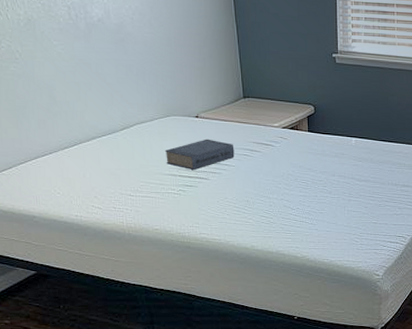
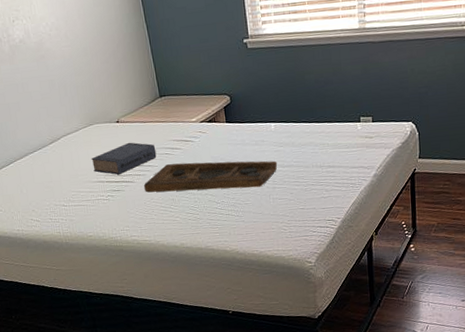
decorative tray: none [218,166,355,198] -> present [143,161,278,193]

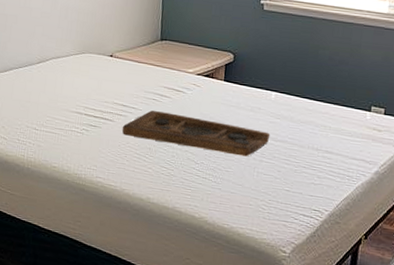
book: present [91,142,157,175] -> none [74,79,144,110]

